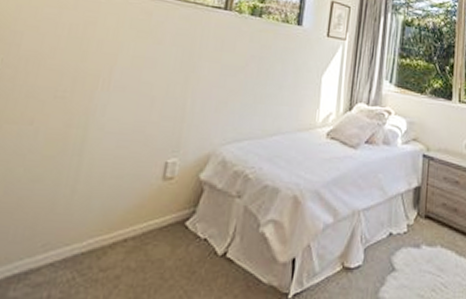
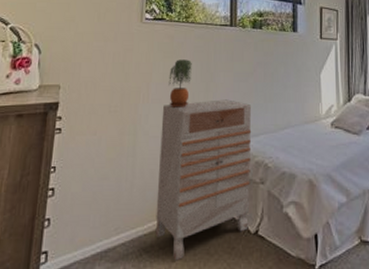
dresser: none [96,94,237,287] -> present [155,99,252,261]
potted plant: none [135,41,172,100] -> present [168,59,192,107]

